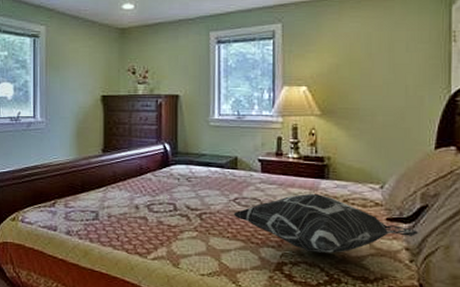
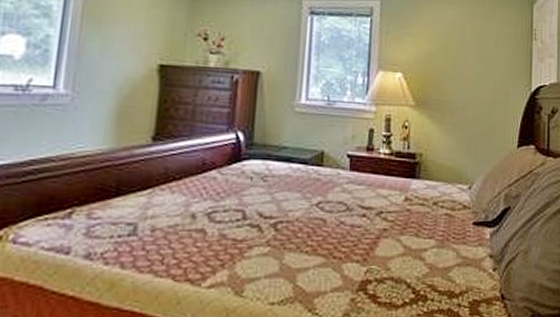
decorative pillow: present [233,193,419,253] -> none [315,195,502,266]

